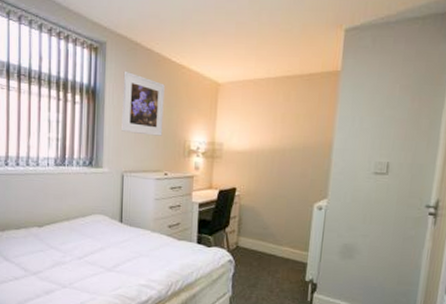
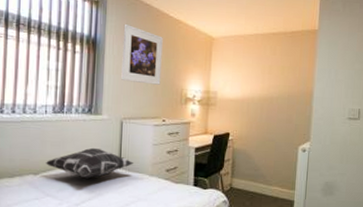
decorative pillow: none [49,201,135,233] -> present [46,147,133,179]

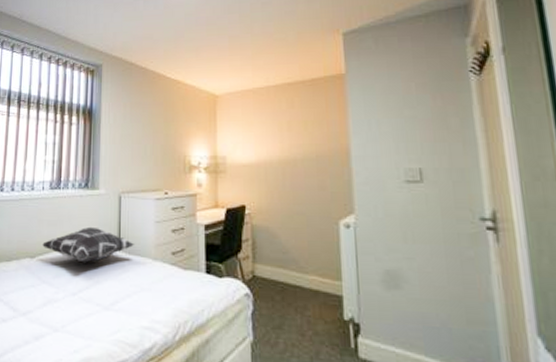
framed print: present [121,23,163,85] -> none [118,89,161,153]

